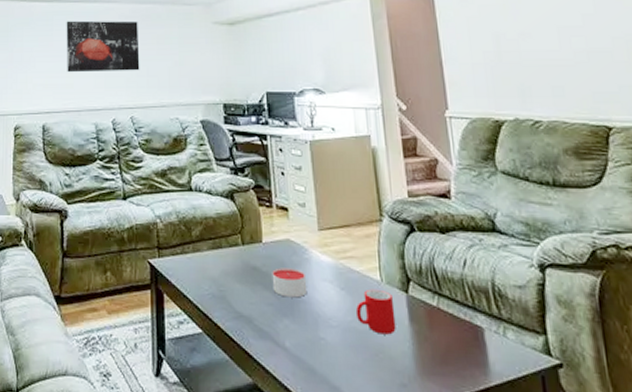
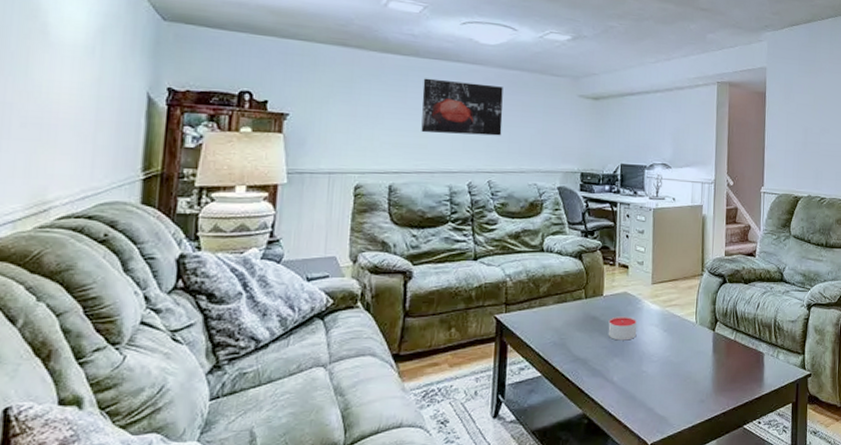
cup: present [355,289,396,335] -> none [673,329,703,364]

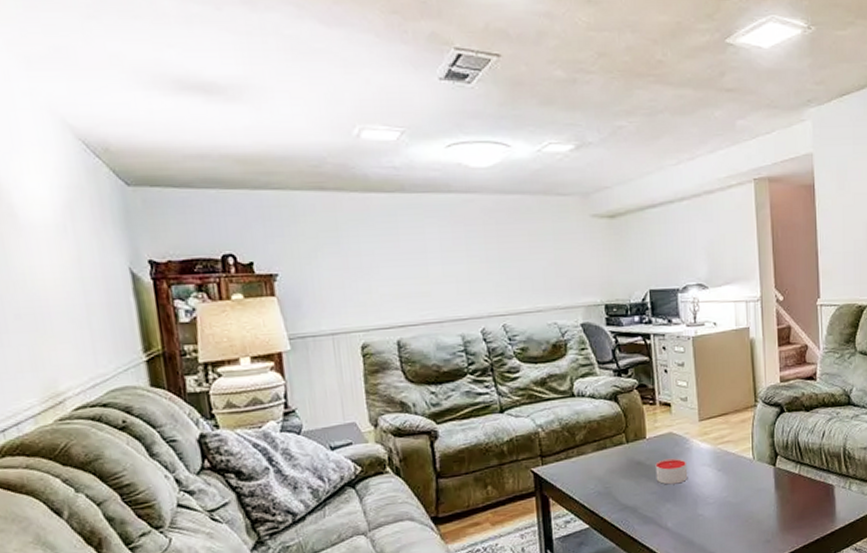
wall art: present [421,78,503,136] -> none [414,215,510,279]

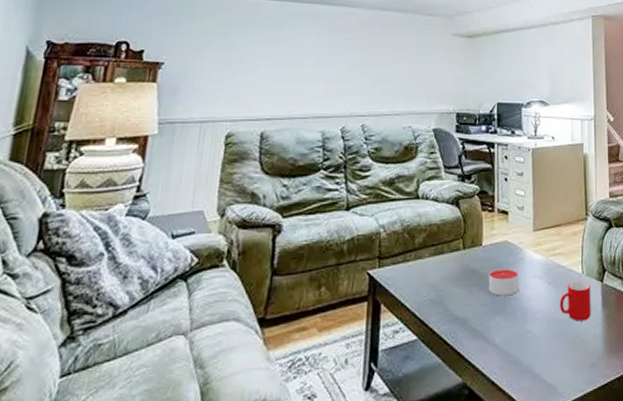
cup: none [730,466,764,504] -> present [559,281,591,322]

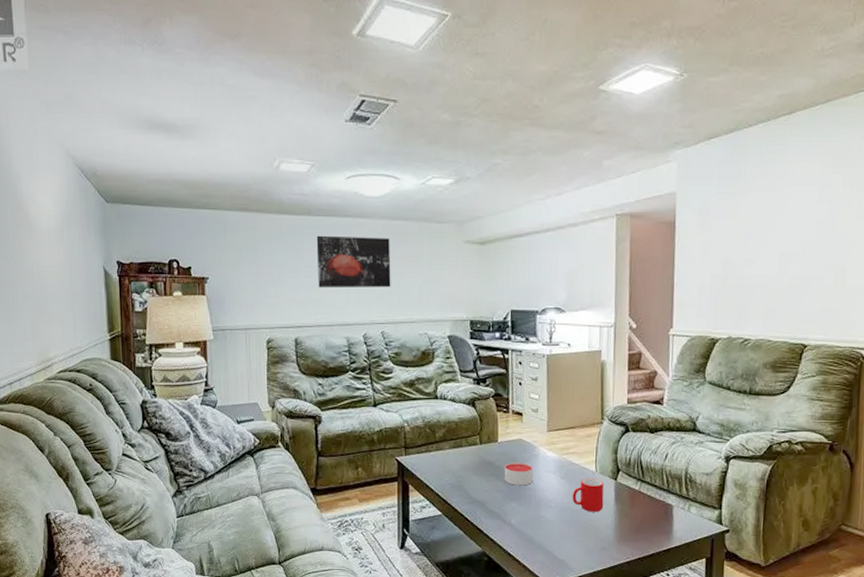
wall art: none [295,22,378,78] -> present [316,235,391,288]

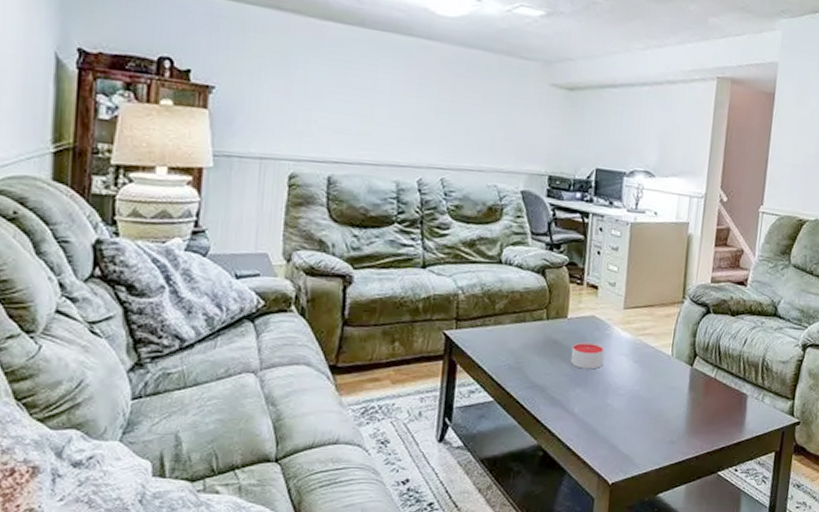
wall art: present [316,235,391,288] -> none [366,53,462,127]
cup: present [572,478,604,512] -> none [643,362,679,401]

